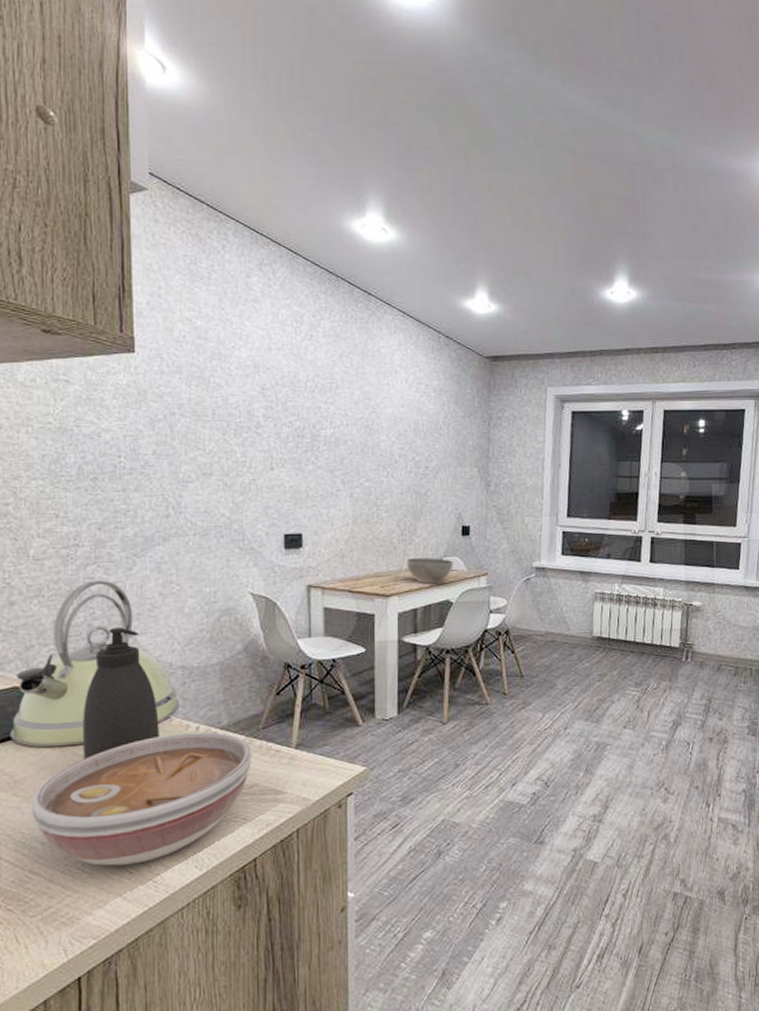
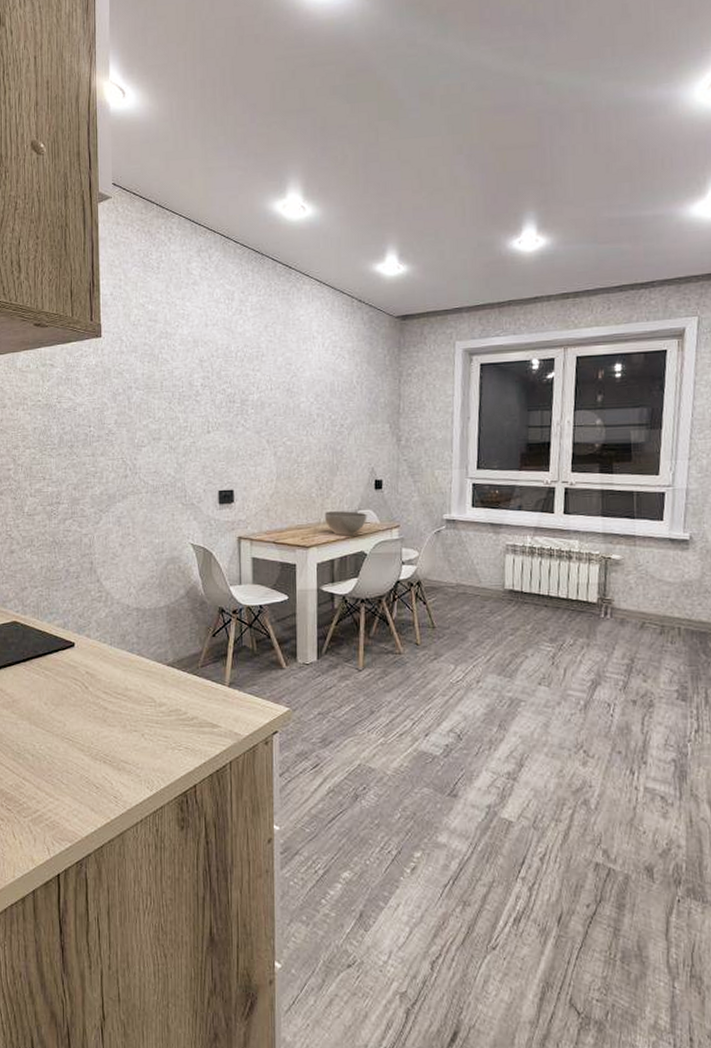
kettle: present [10,581,180,748] -> none [10,533,135,674]
bowl: present [31,731,253,866] -> none [25,666,193,780]
soap dispenser: present [83,627,160,759] -> none [62,573,119,685]

